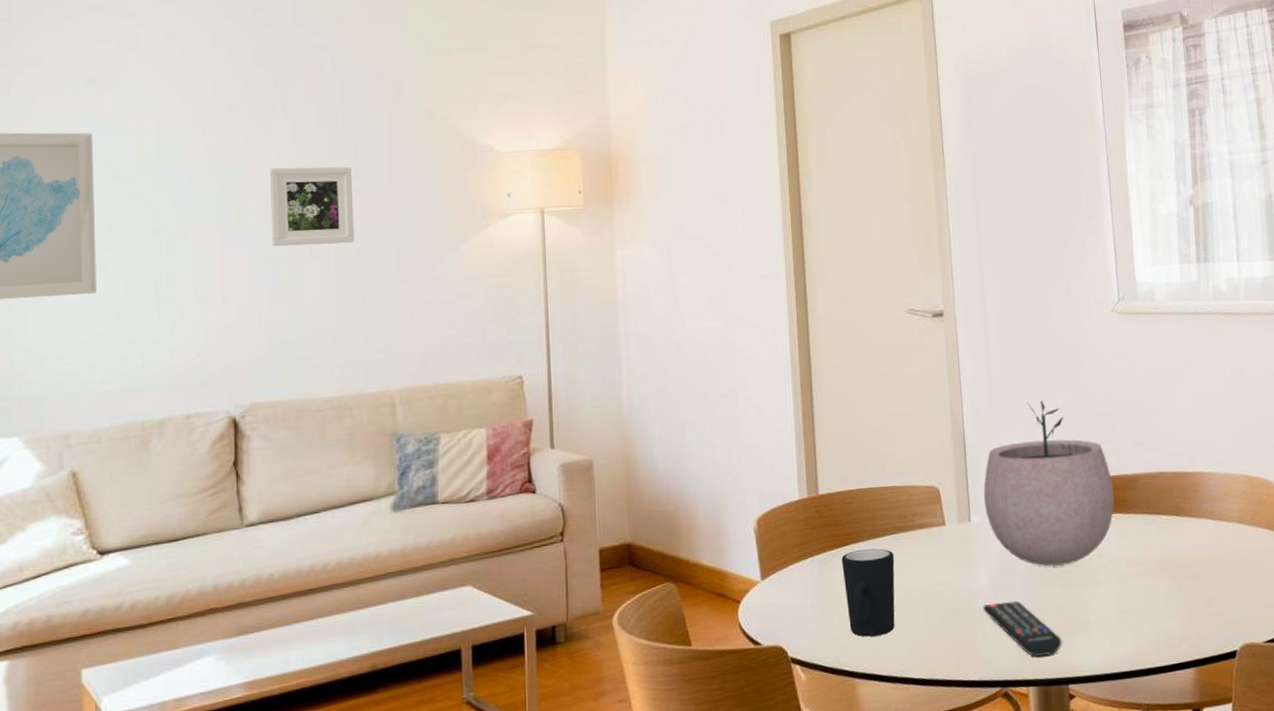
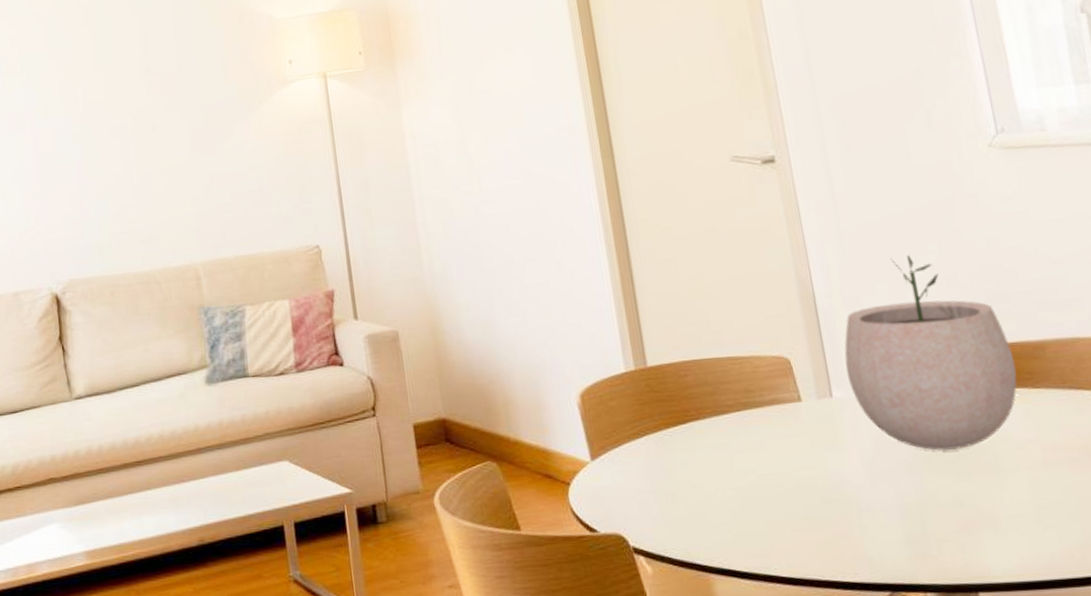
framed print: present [269,166,355,247] -> none [67,45,149,128]
mug: present [841,548,895,637] -> none [680,427,752,527]
remote control: present [983,600,1062,657] -> none [858,490,965,558]

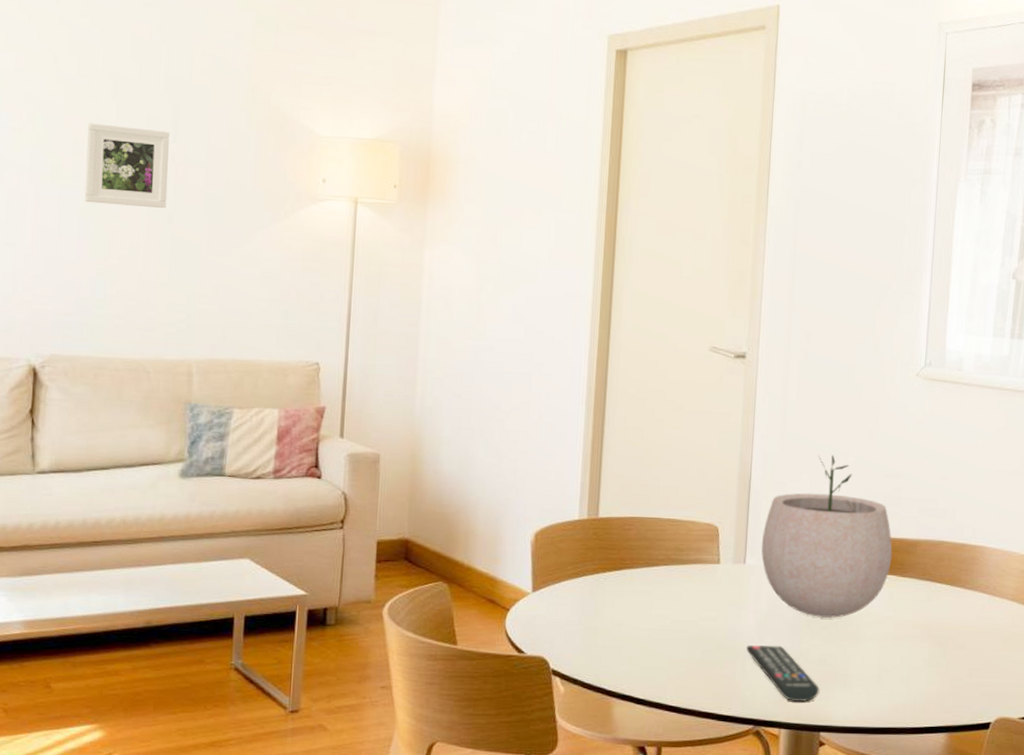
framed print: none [67,45,149,128] -> present [84,123,170,208]
remote control: none [858,490,965,558] -> present [746,645,820,703]

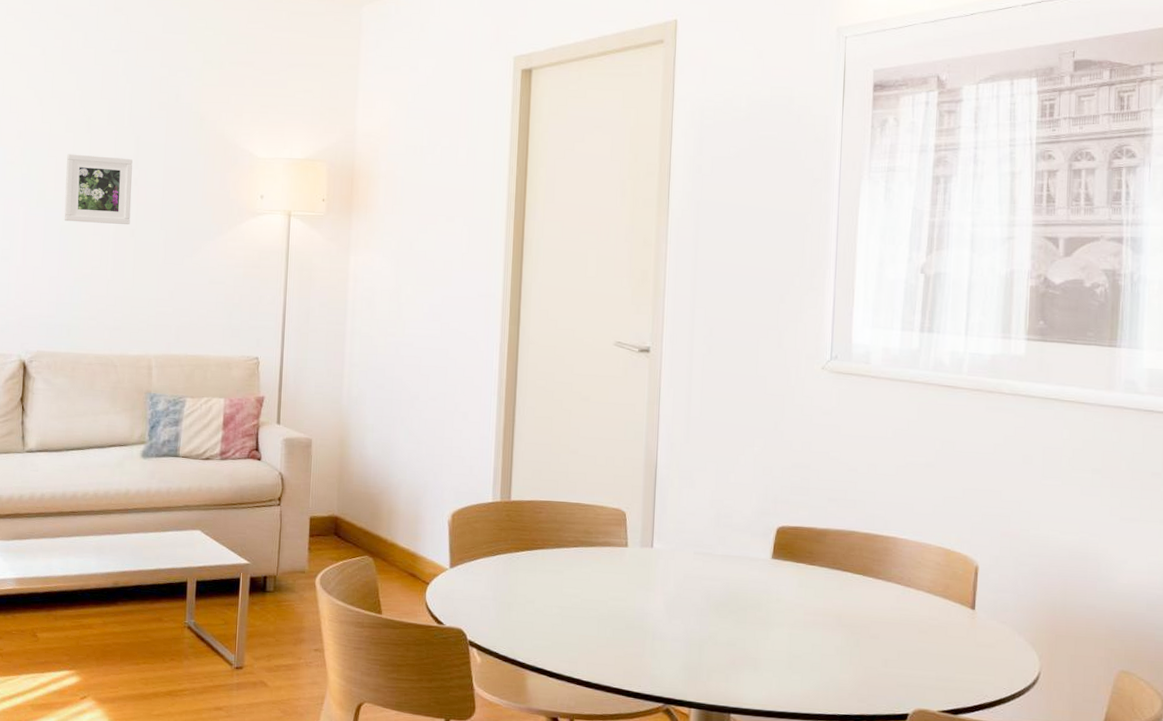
remote control: present [746,645,820,703] -> none [655,626,729,684]
plant pot: present [761,455,893,618] -> none [668,445,801,603]

